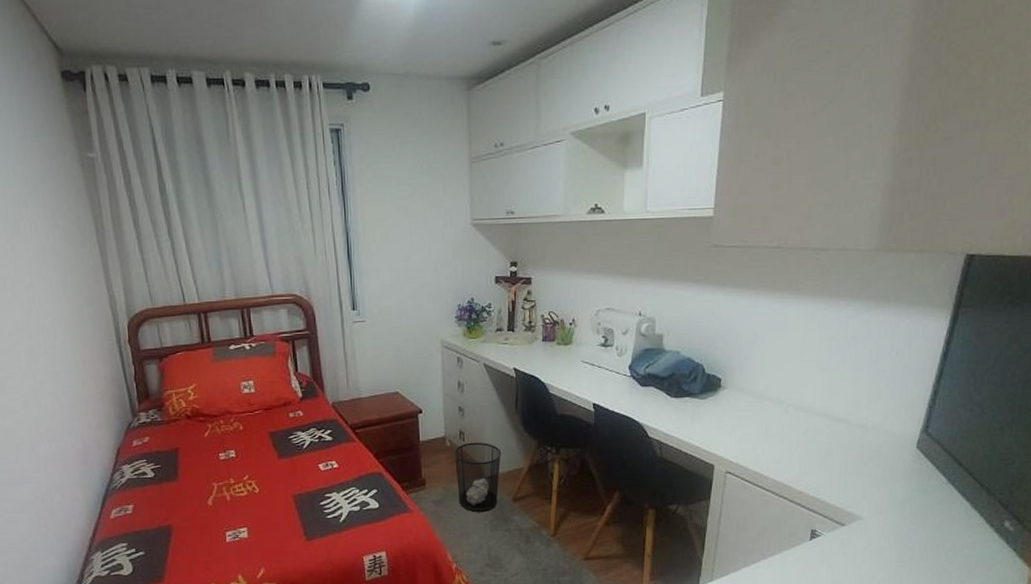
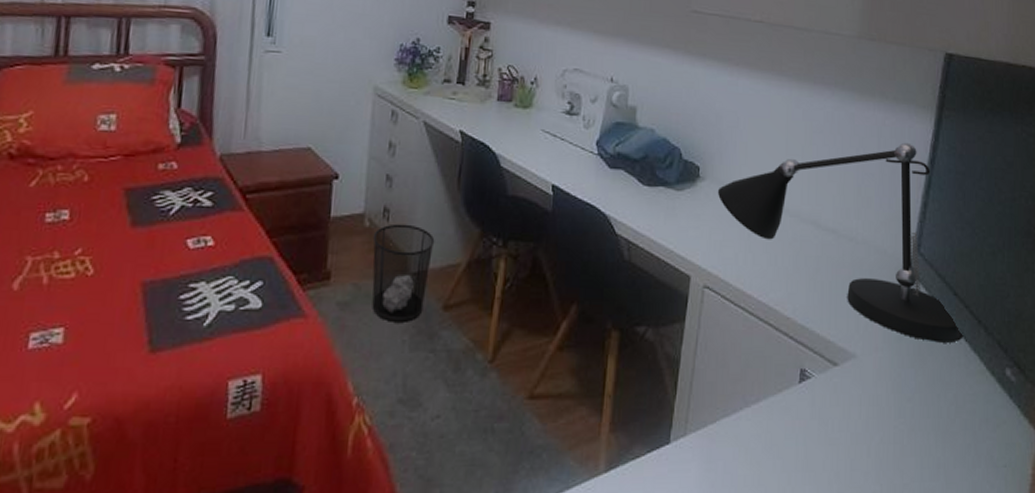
desk lamp: none [737,340,971,504] -> present [717,142,970,343]

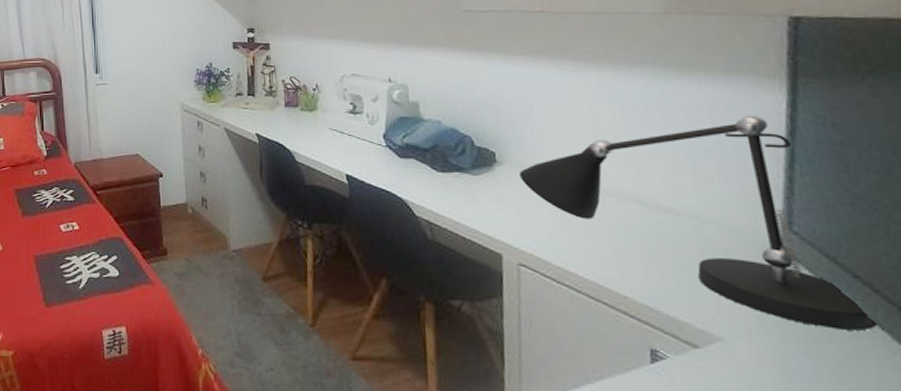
waste bin: present [372,223,435,322] -> none [196,210,248,290]

